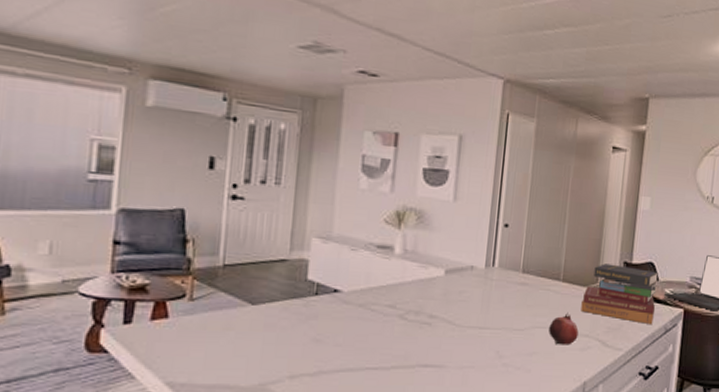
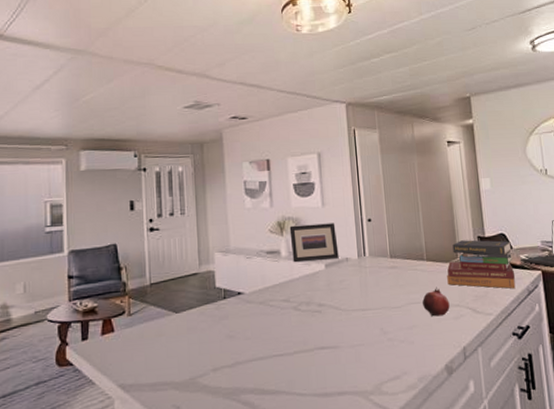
picture frame: none [407,218,466,265] -> present [289,223,339,263]

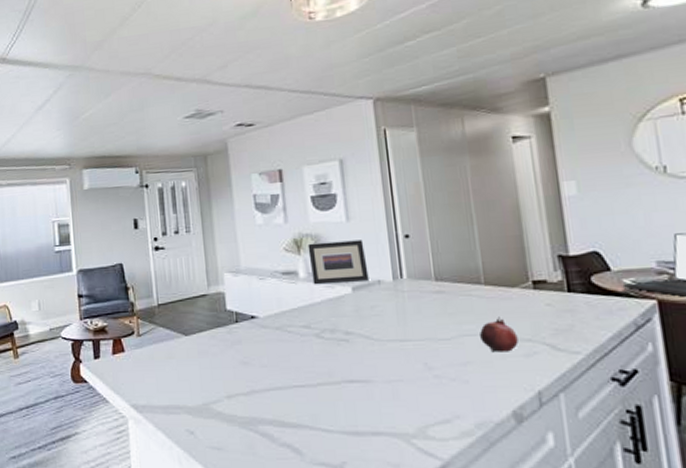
books: present [447,240,516,289] -> none [513,259,616,322]

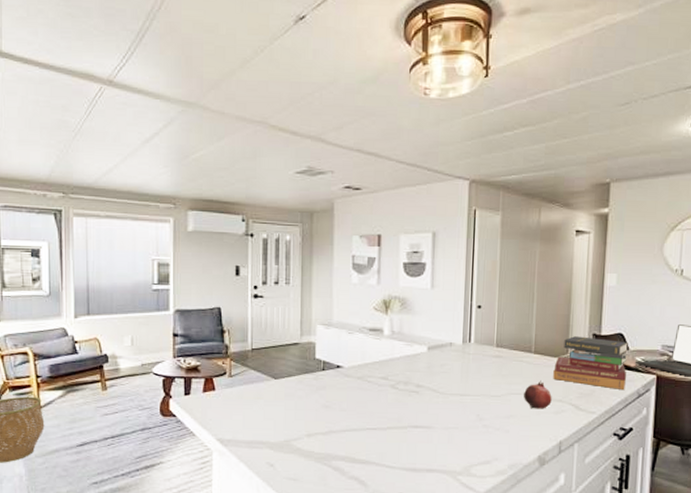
picture frame: present [308,240,369,285] -> none [394,305,443,343]
books: none [513,259,616,322] -> present [553,336,628,390]

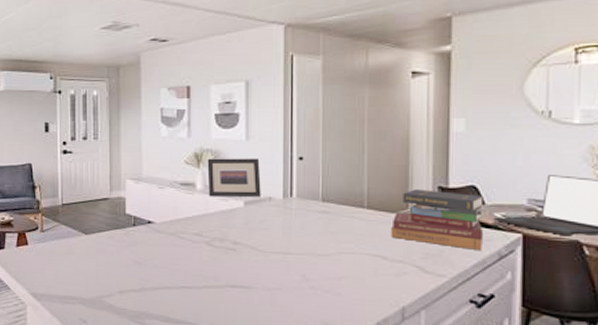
picture frame: none [394,305,443,343] -> present [207,158,261,198]
fruit: present [523,380,552,409] -> none [355,238,391,271]

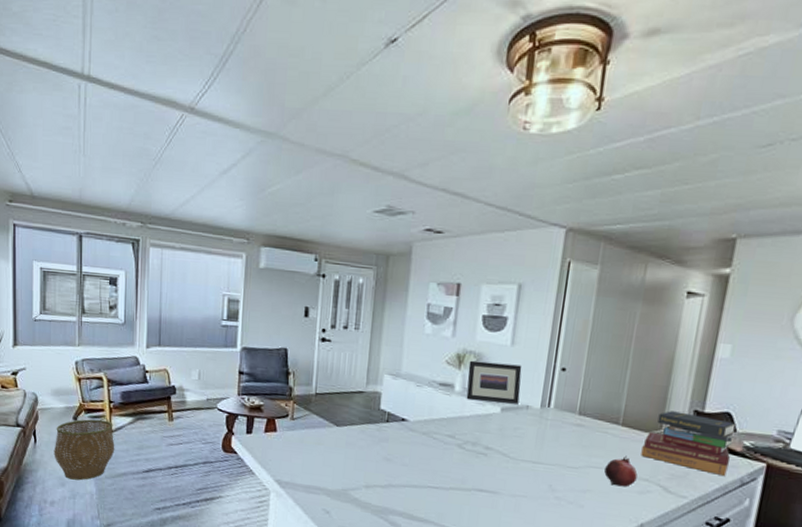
fruit: none [355,238,391,271] -> present [604,455,638,487]

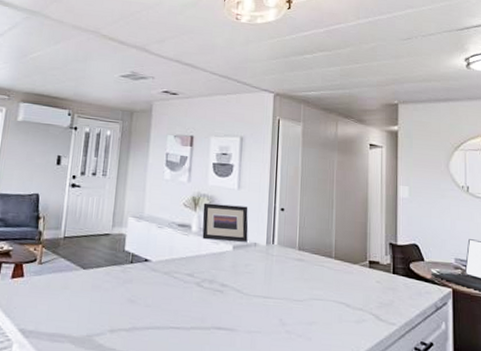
fruit: present [604,455,638,487] -> none [324,287,353,318]
books: present [641,411,736,476] -> none [353,244,423,302]

